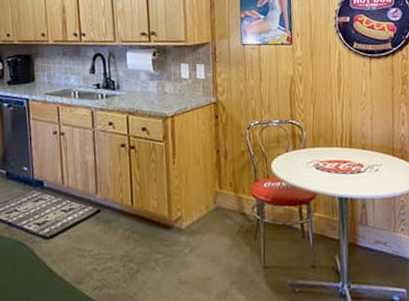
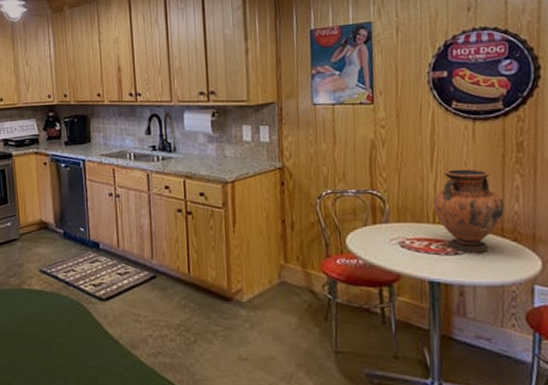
vase: none [340,99,394,171] -> present [433,169,505,253]

